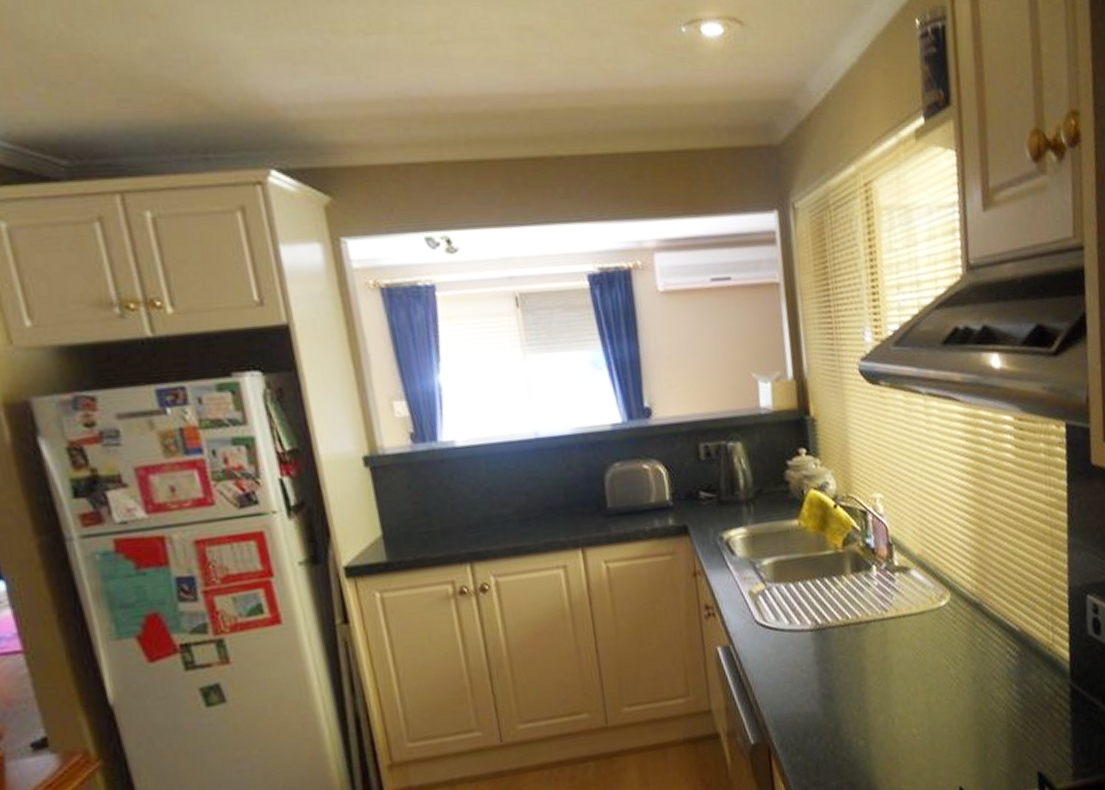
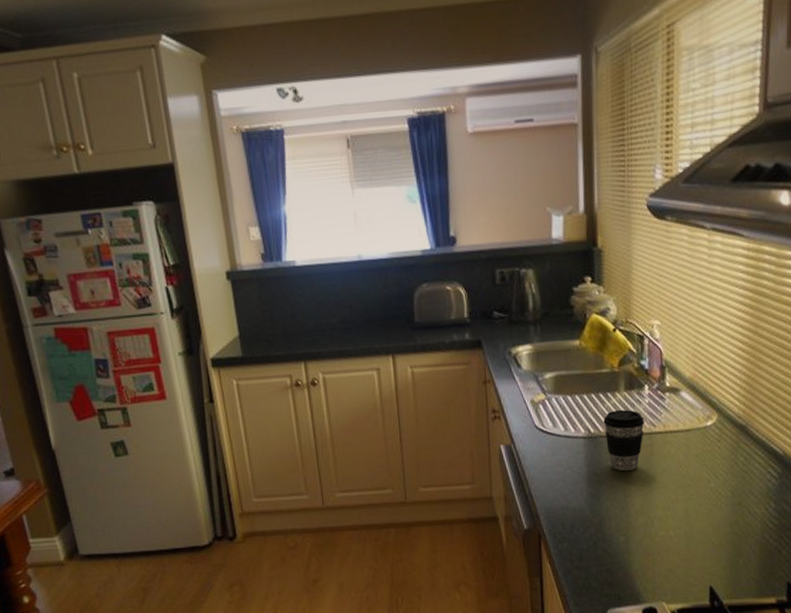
coffee cup: none [830,594,876,665] -> present [603,409,645,472]

